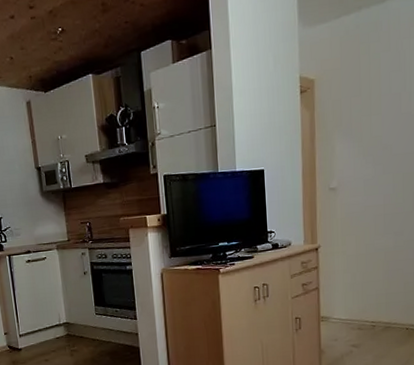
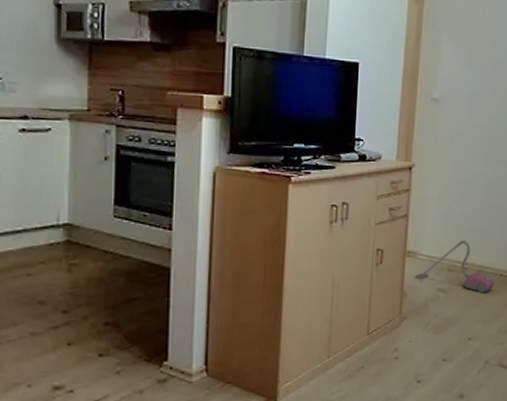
vacuum cleaner: none [329,302,402,345] -> present [414,240,495,293]

